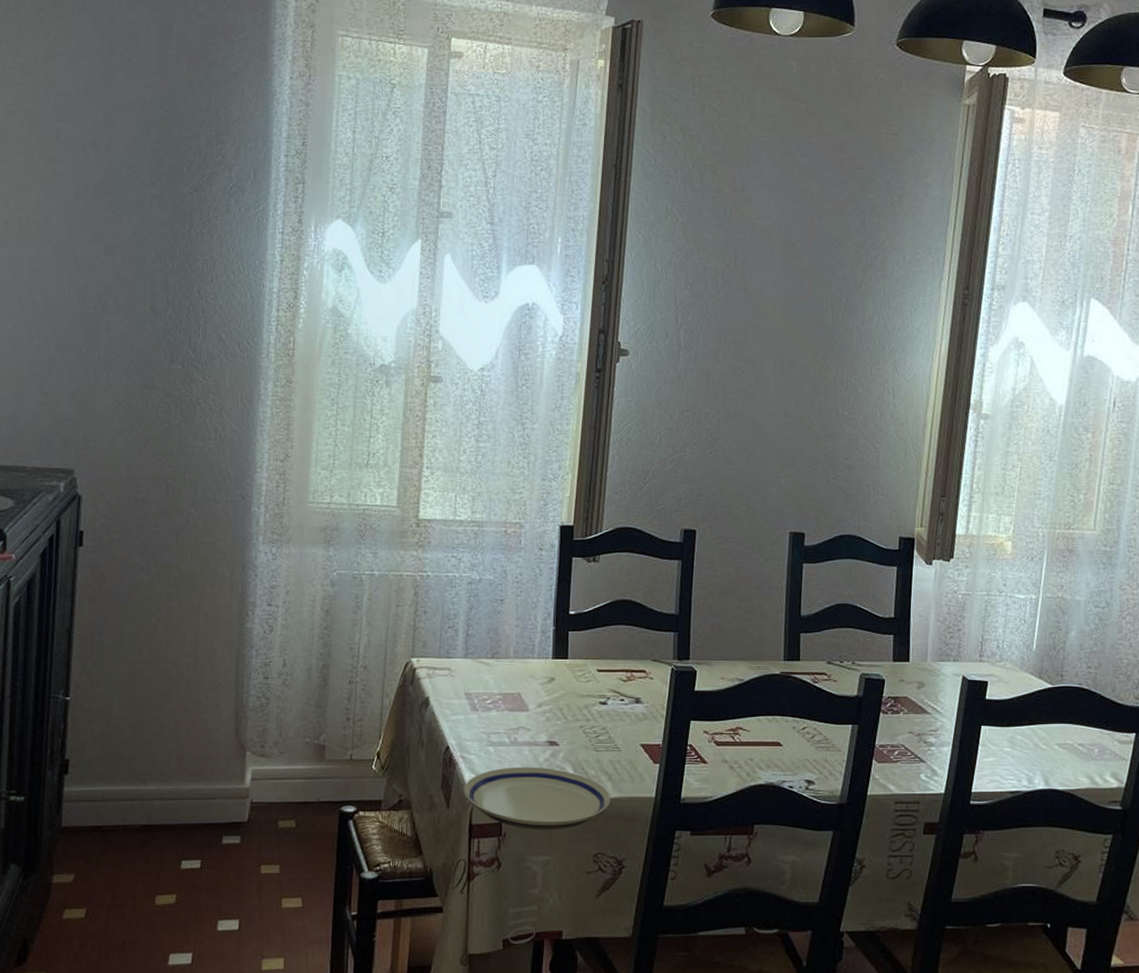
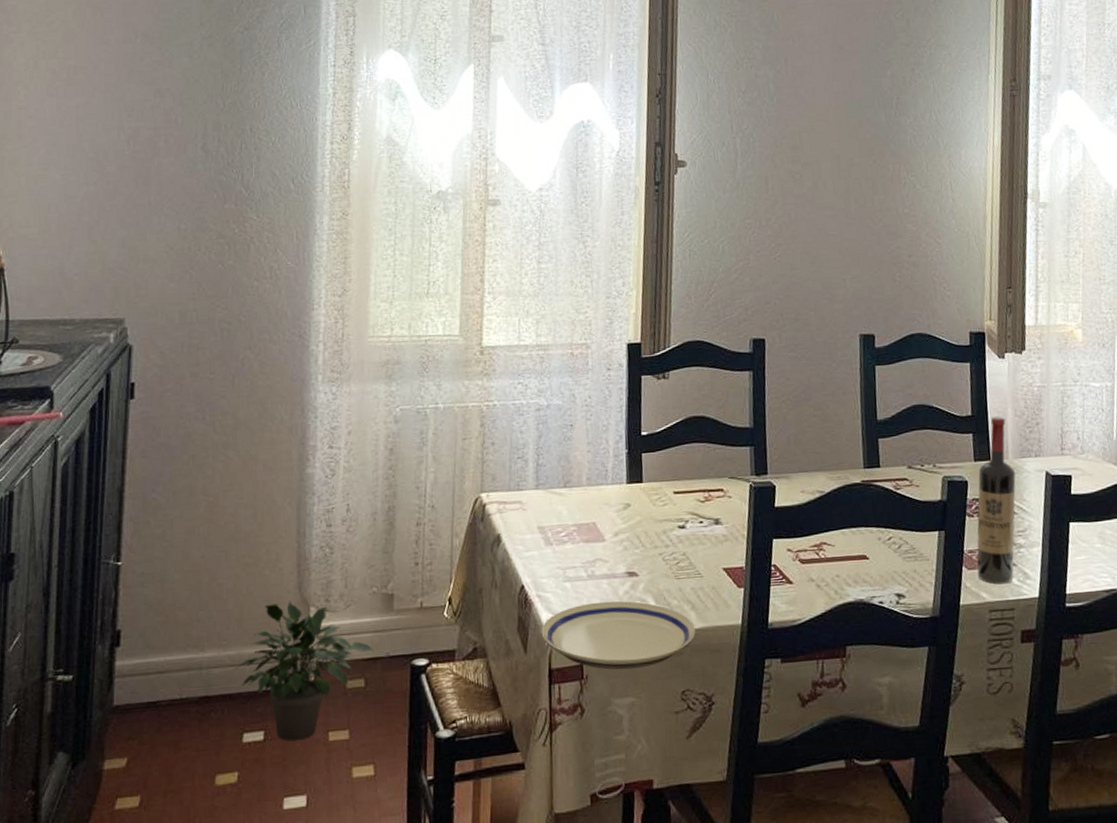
potted plant: none [174,743,305,871] -> present [235,600,374,741]
wine bottle: none [886,620,933,779] -> present [976,416,1016,585]

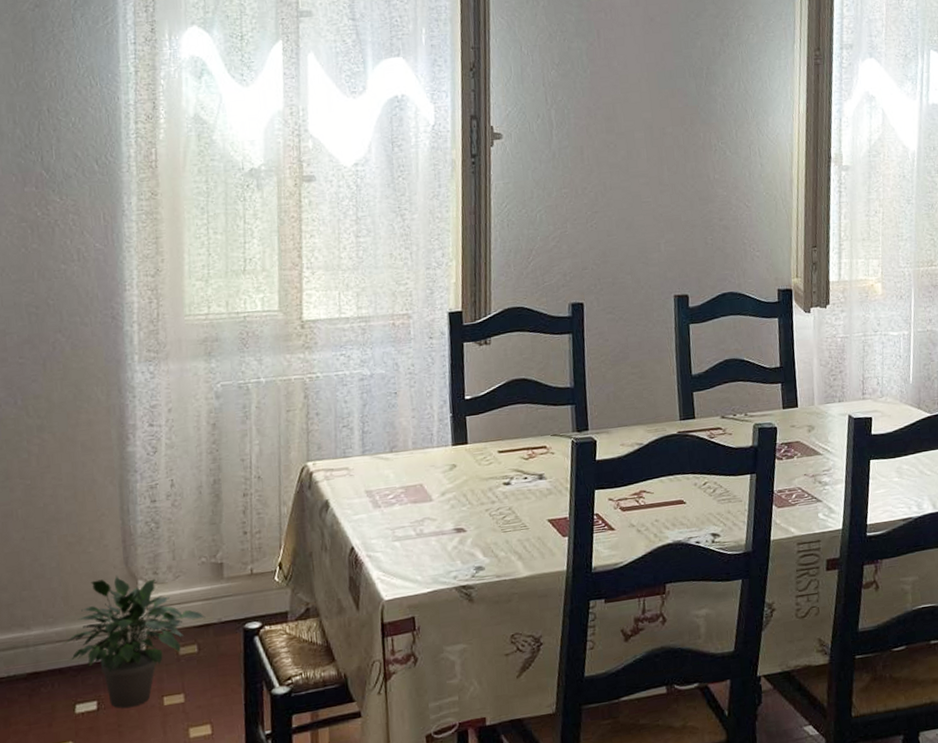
plate: present [541,601,695,670] -> none [372,555,523,620]
wine bottle: present [976,416,1016,585] -> none [785,366,822,520]

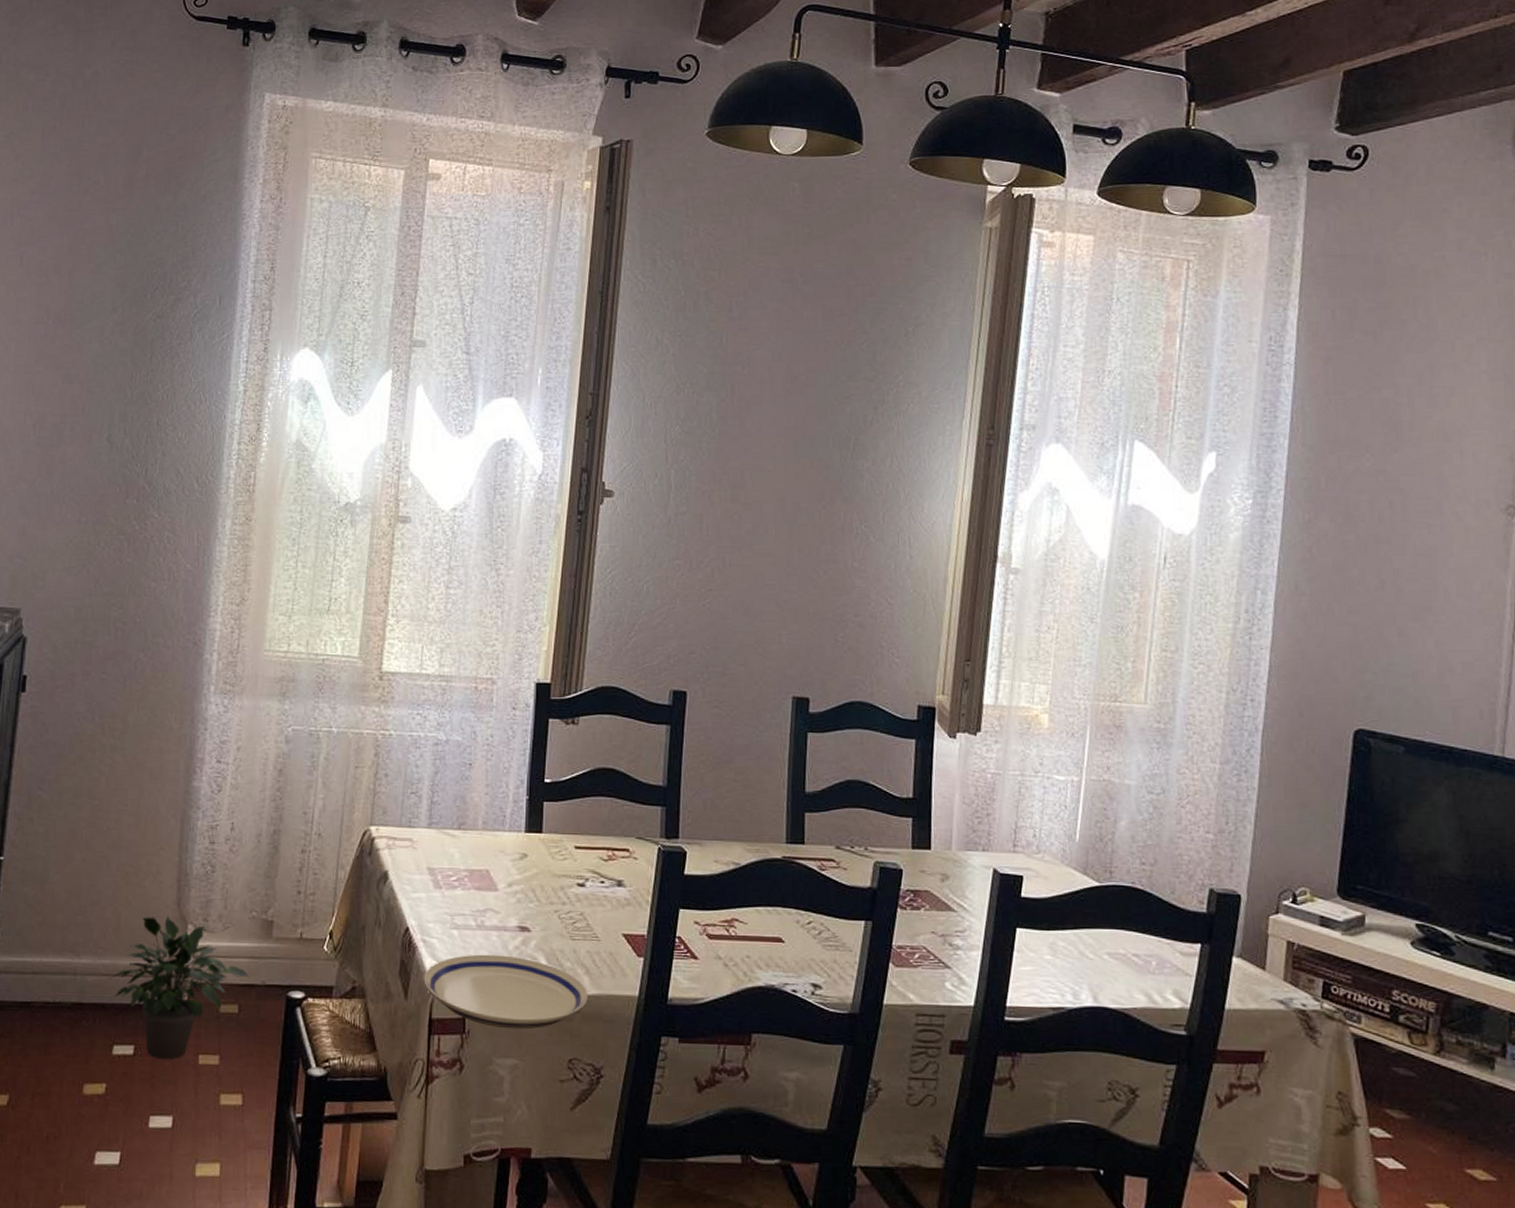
plate: none [372,555,523,620] -> present [424,954,588,1030]

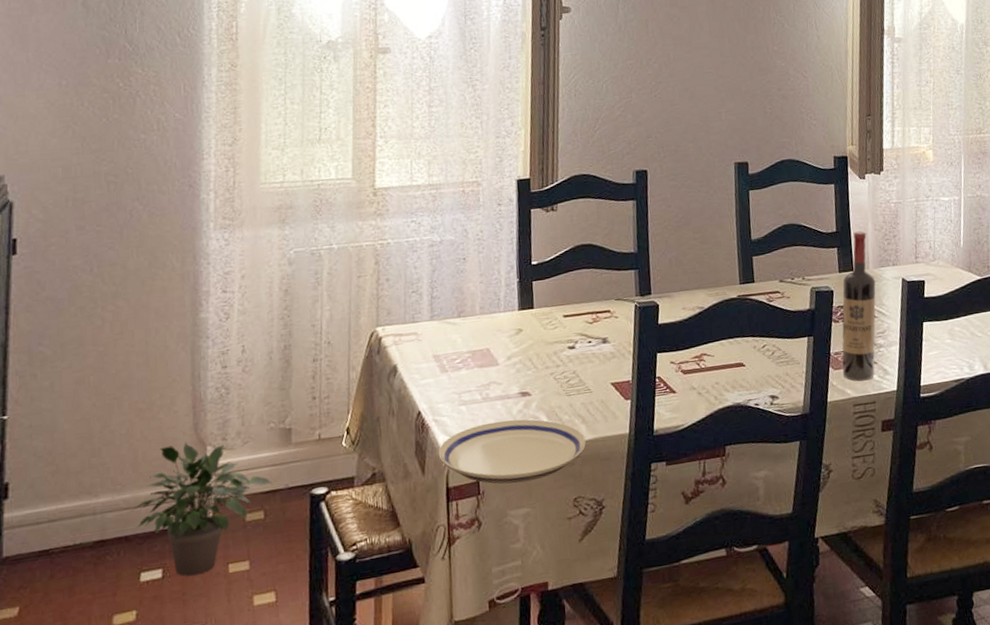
wine bottle: none [905,801,959,987] -> present [842,231,876,381]

